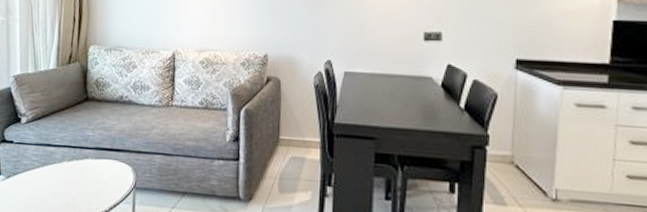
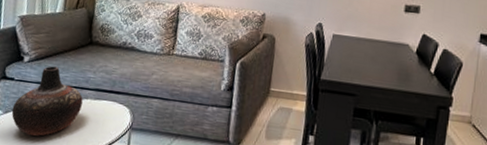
vase: none [13,126,84,201] -> present [11,66,83,136]

